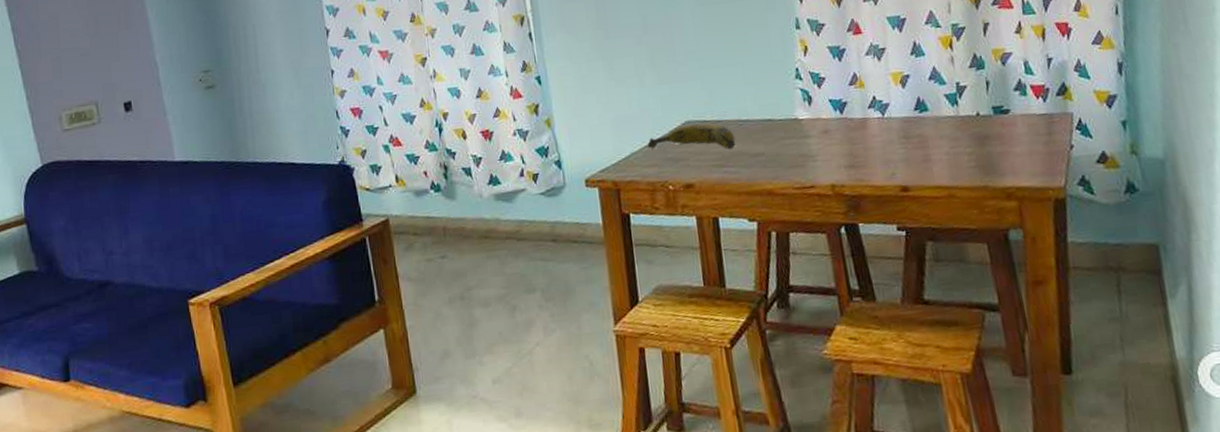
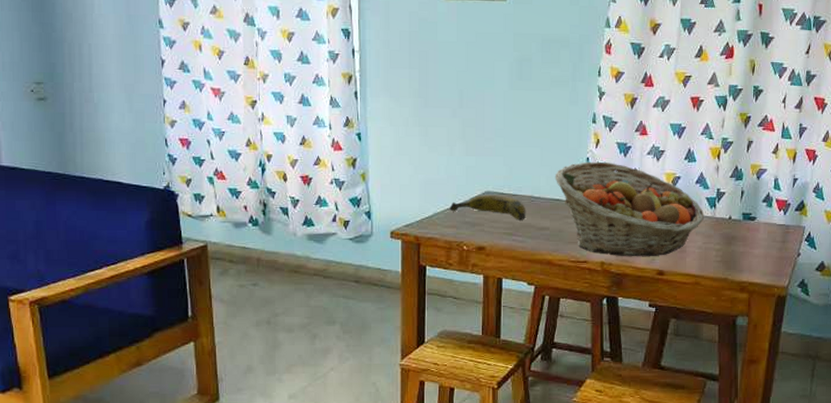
fruit basket: none [761,69,946,176] -> present [555,161,704,257]

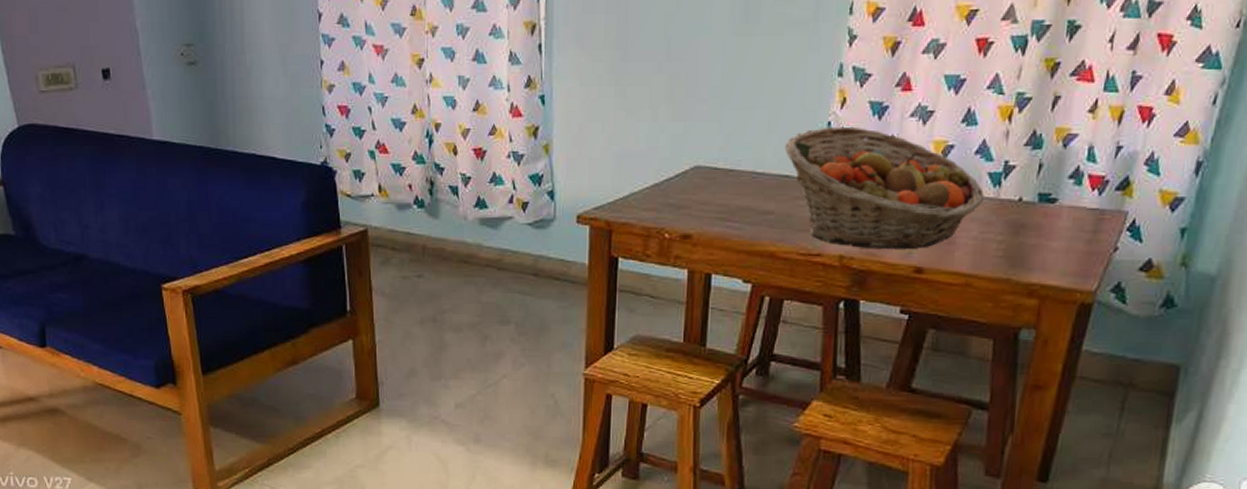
banana: present [449,194,527,221] -> none [649,170,746,202]

